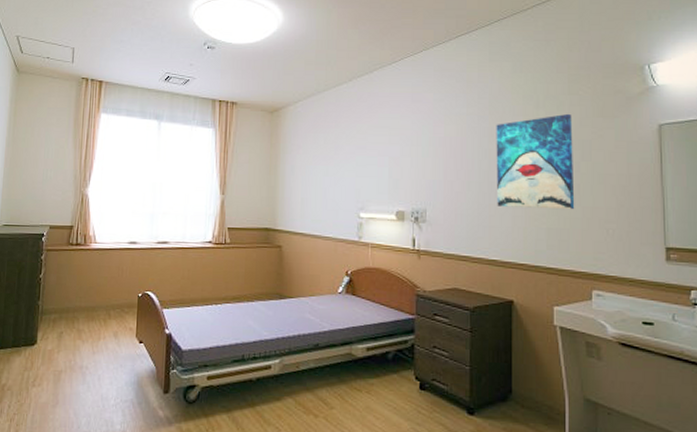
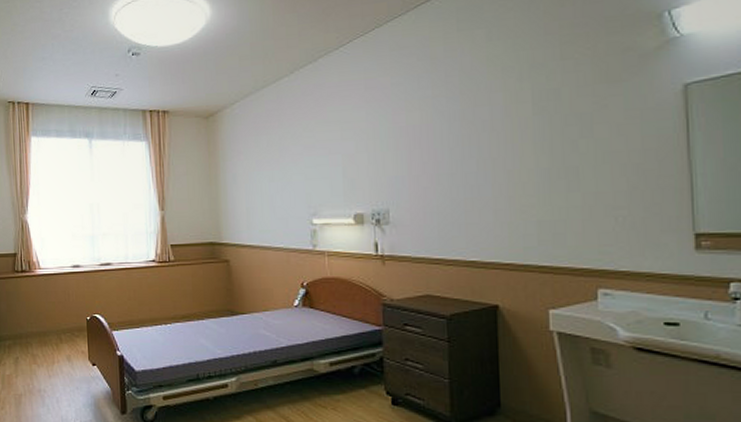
wall art: present [496,113,575,210] -> none [469,82,573,200]

